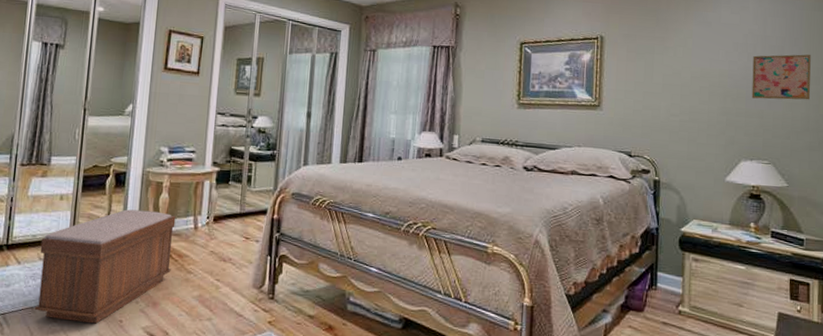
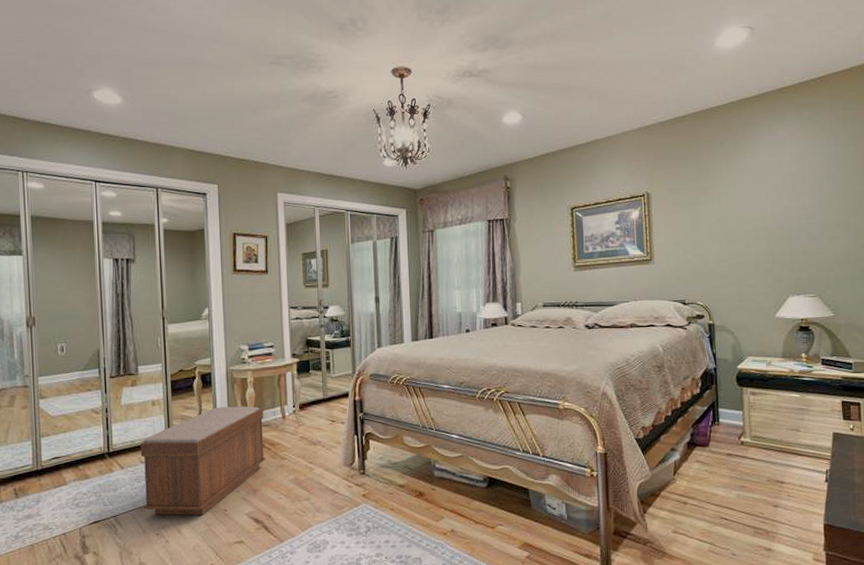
wall art: present [751,54,811,100] -> none [793,189,849,236]

